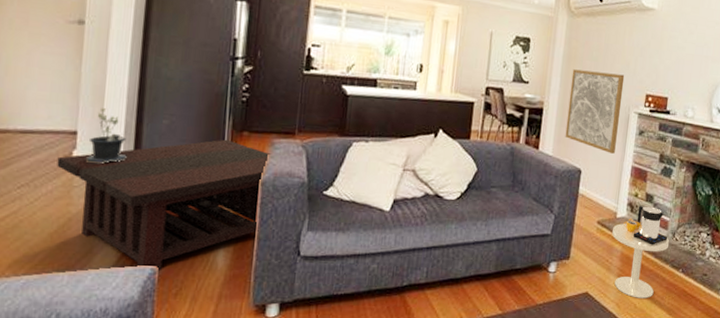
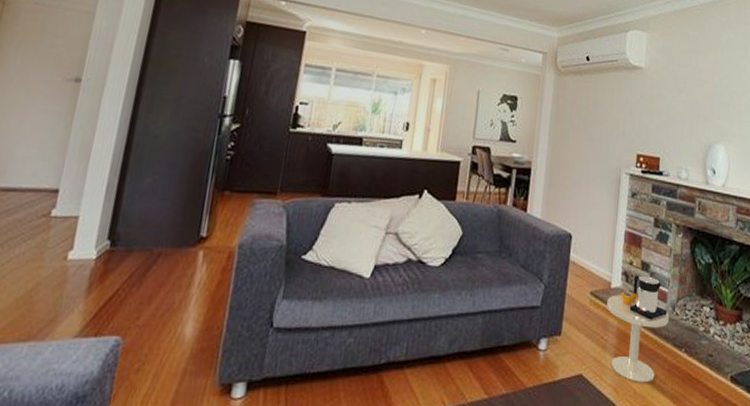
coffee table: present [57,139,272,272] -> none [33,199,252,343]
potted plant: present [85,108,127,165] -> none [62,166,107,225]
wall art: present [565,69,625,154] -> none [554,128,614,217]

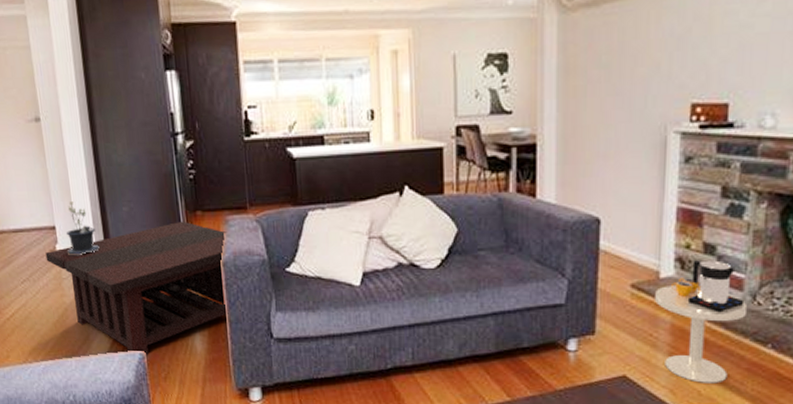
coffee table: none [33,199,252,343] -> present [45,221,229,356]
potted plant: none [62,166,107,225] -> present [66,201,100,256]

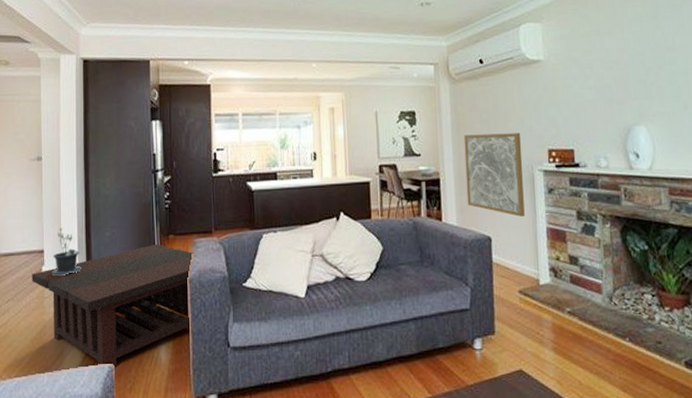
wall art: none [571,81,654,193] -> present [463,133,525,217]
side table: present [655,259,748,384] -> none [538,268,608,374]

